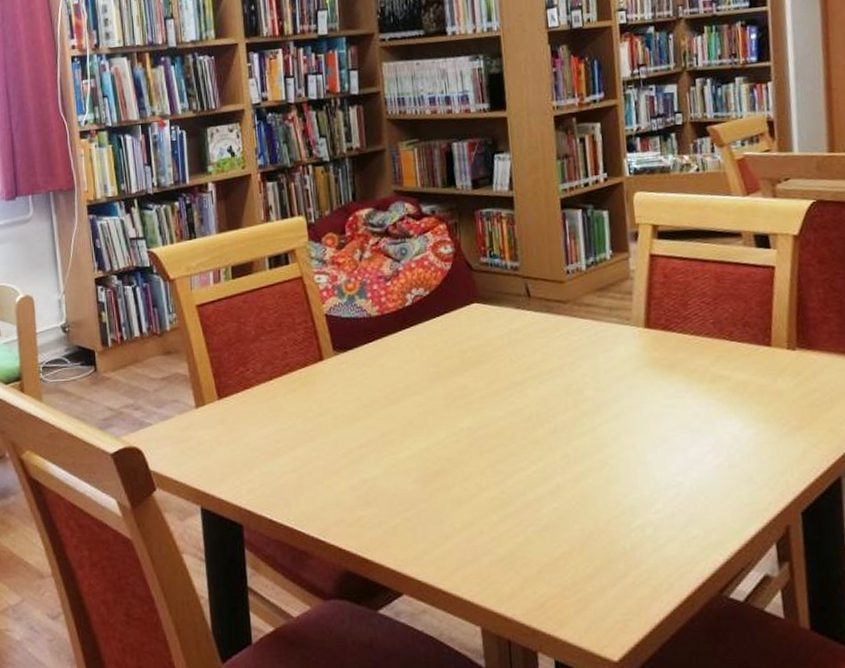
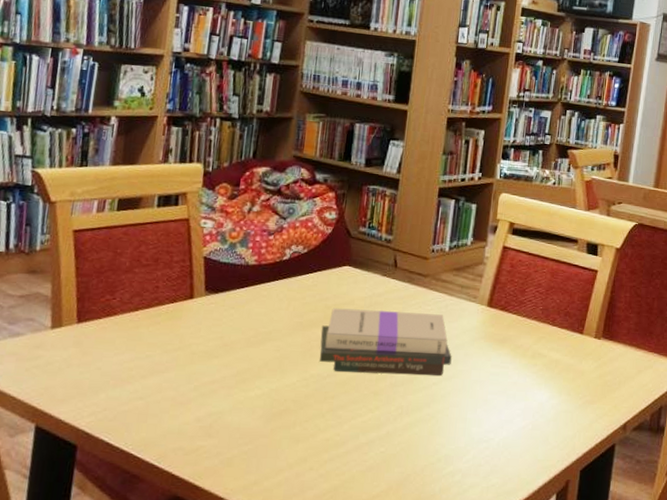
books: none [460,344,615,422] -> present [319,308,452,376]

